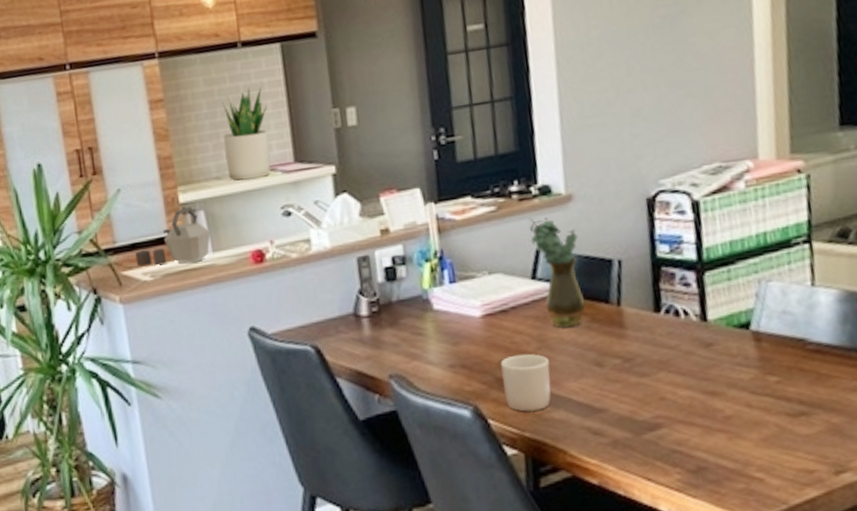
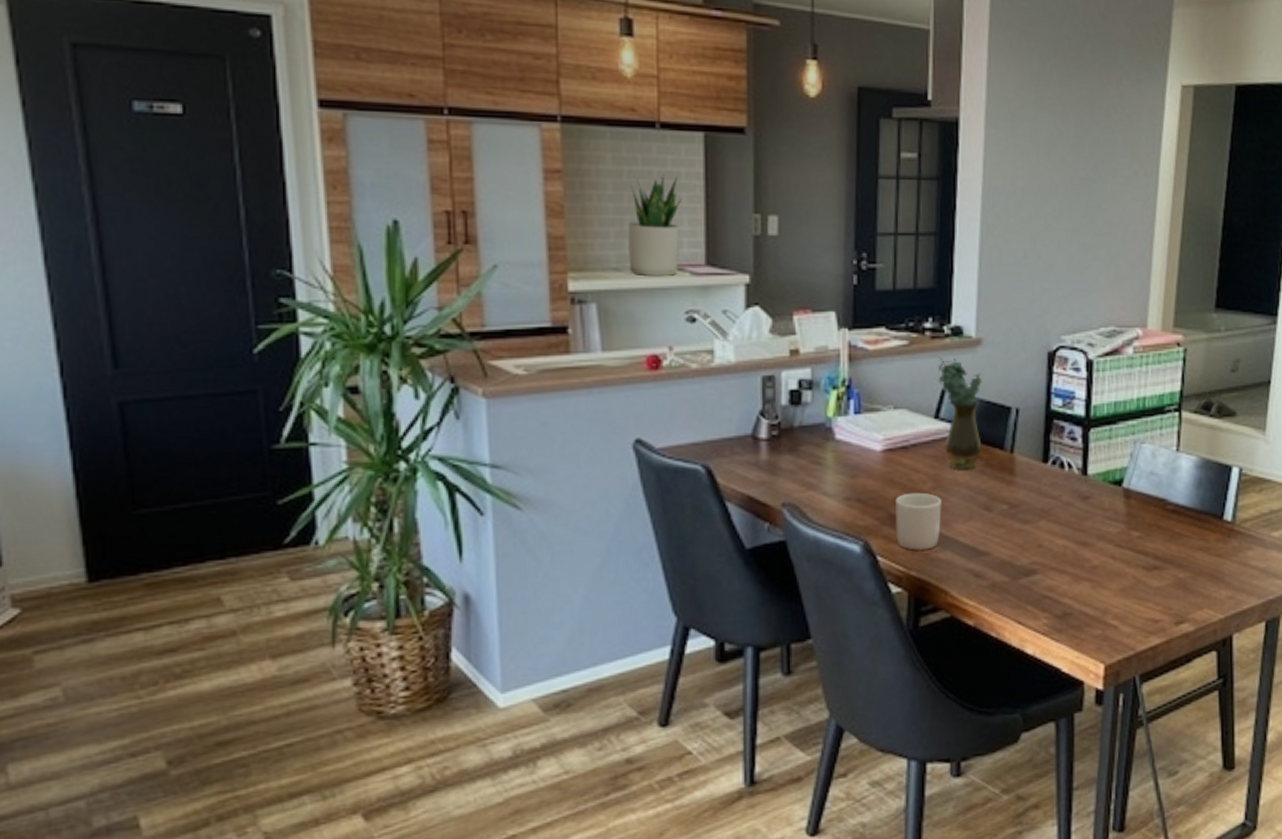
kettle: present [135,207,211,267] -> none [508,297,602,362]

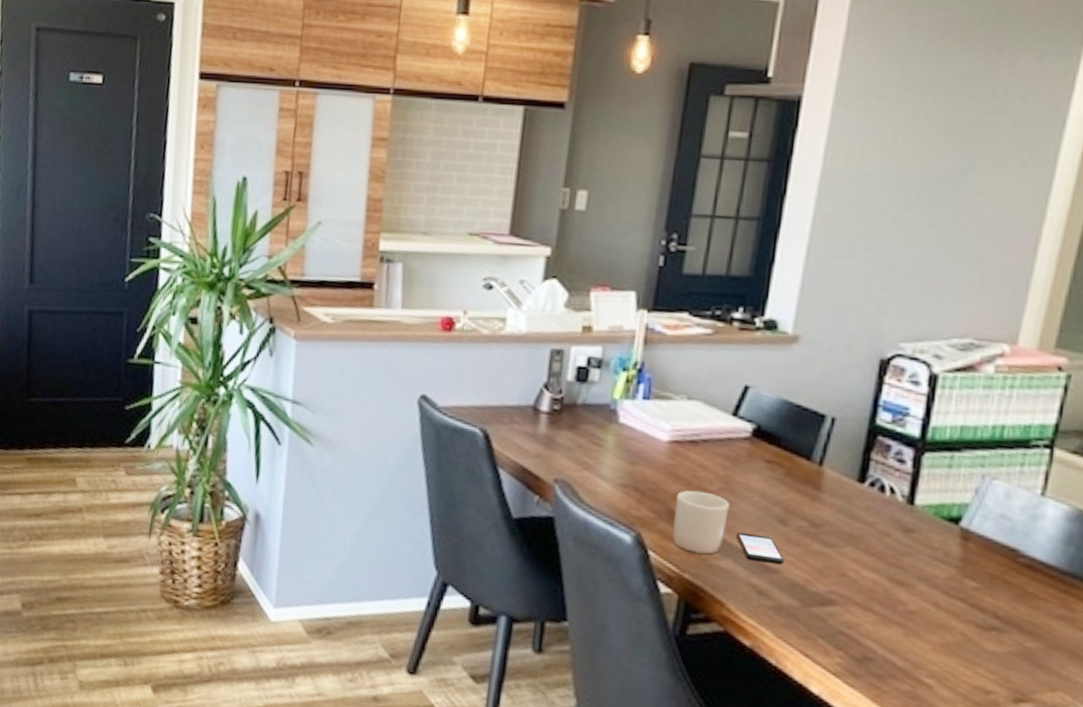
planter: present [628,175,682,277] -> none [437,146,495,244]
vase: present [939,357,982,469] -> none [740,350,794,476]
smartphone: none [950,523,993,548] -> present [736,532,785,565]

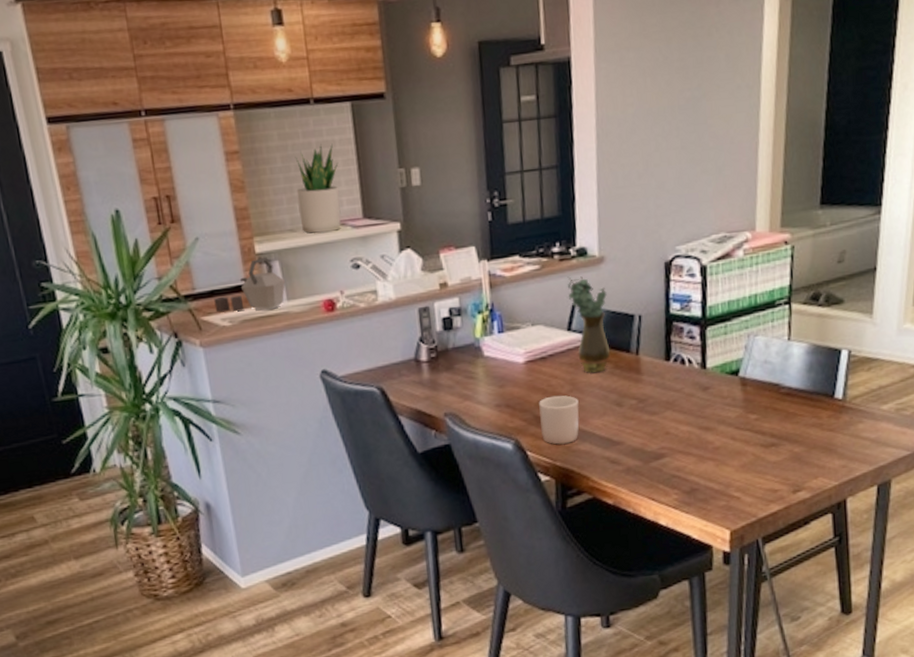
kettle: none [320,256,405,316] -> present [214,257,286,313]
planter: none [437,146,495,244] -> present [295,144,341,234]
smartphone: present [736,532,785,565] -> none [587,417,626,439]
vase: none [740,350,794,476] -> present [567,276,611,373]

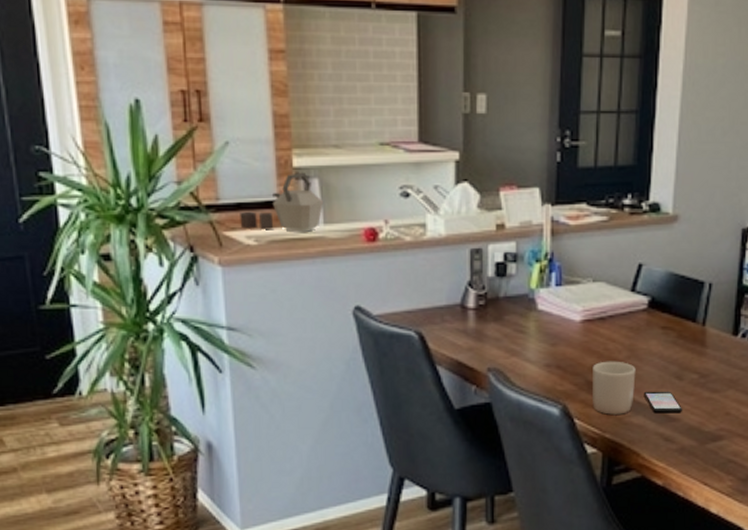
planter: present [295,144,341,234] -> none [346,54,397,154]
vase: present [567,276,611,373] -> none [636,232,677,340]
smartphone: none [587,417,626,439] -> present [643,391,683,414]

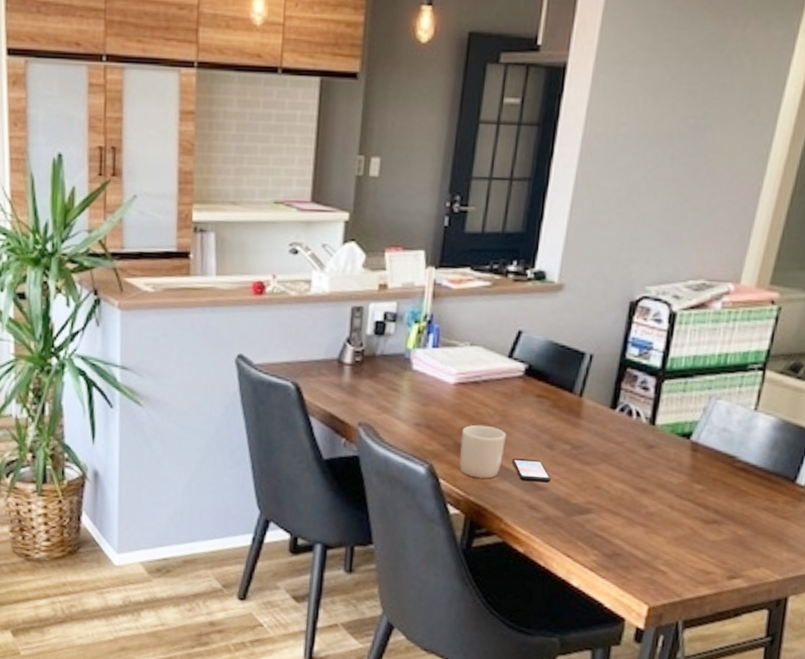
kettle: present [240,172,324,233] -> none [140,226,218,283]

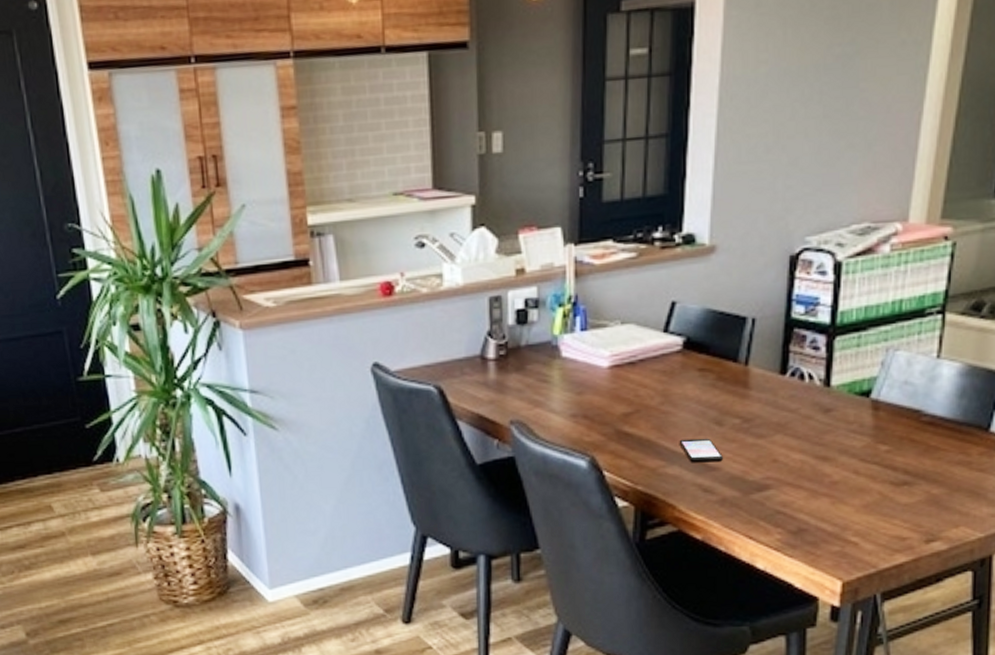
mug: present [459,424,506,479] -> none [622,407,670,466]

